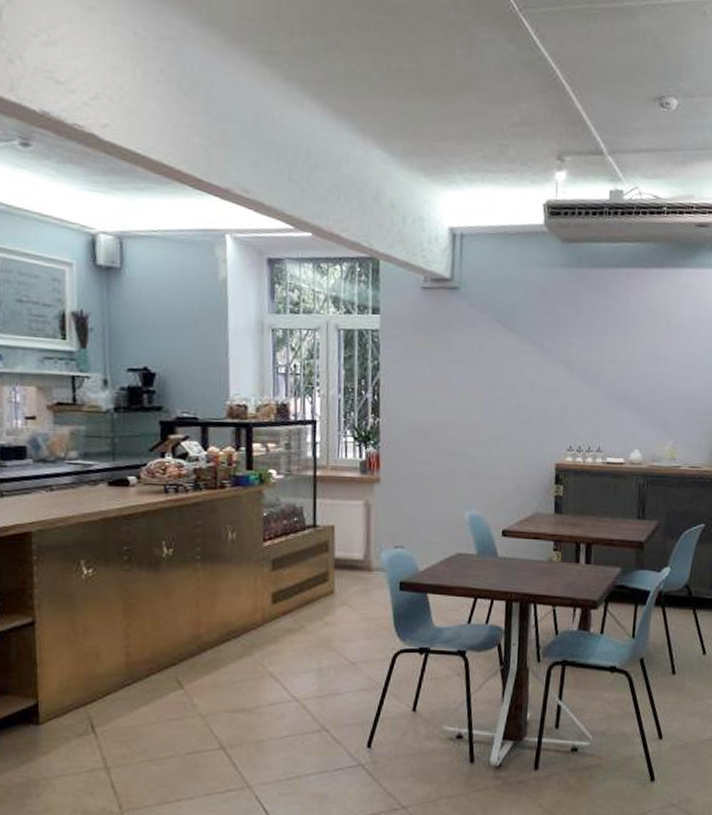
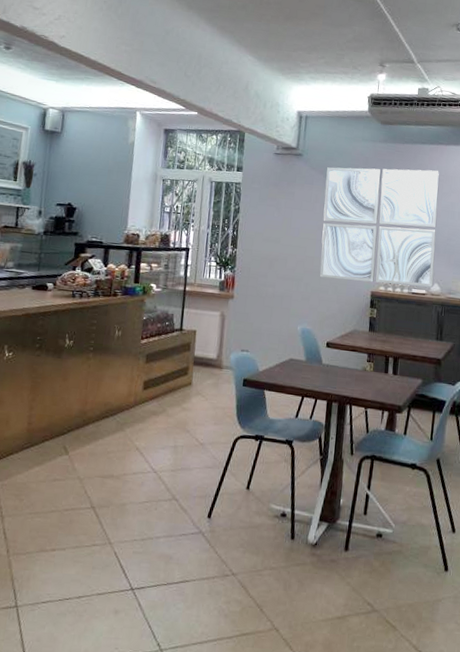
wall art: none [489,302,639,455] -> present [319,167,439,288]

